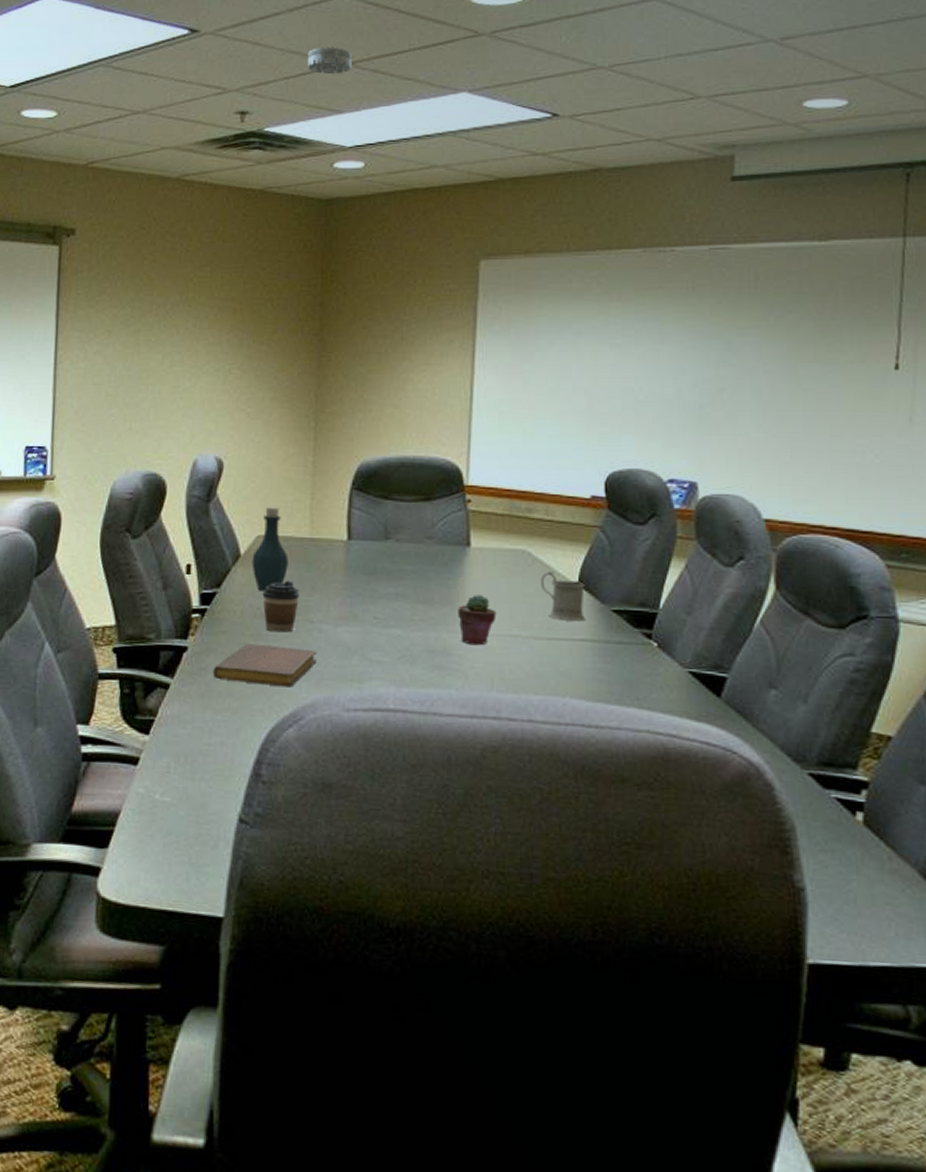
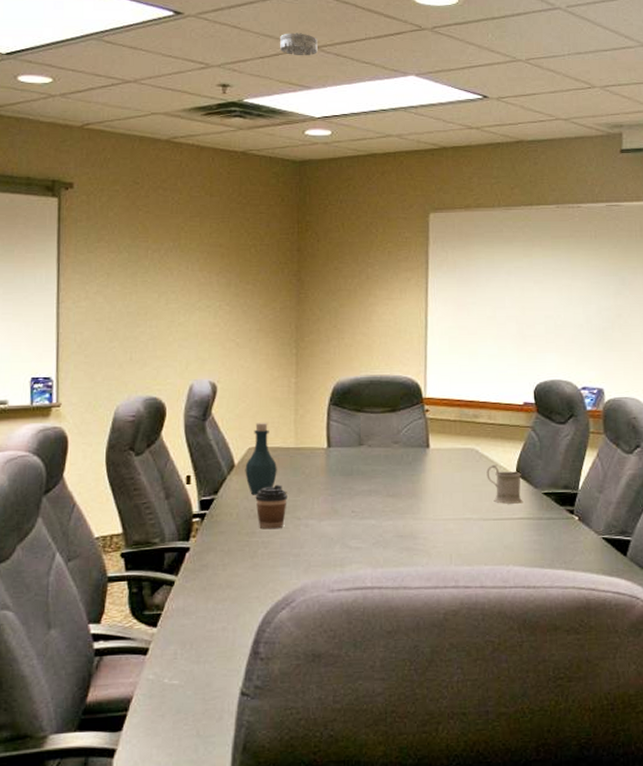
notebook: present [212,643,317,688] -> none [213,540,304,576]
potted succulent: present [458,595,497,646] -> none [421,487,453,529]

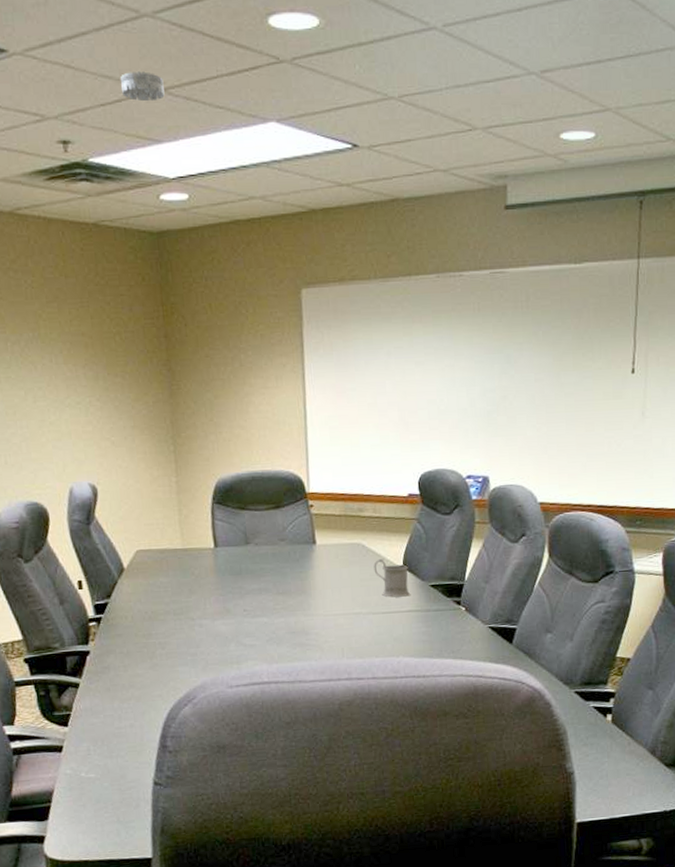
bottle: present [245,423,277,495] -> none [134,524,167,598]
coffee cup: present [255,484,287,530] -> none [148,586,180,631]

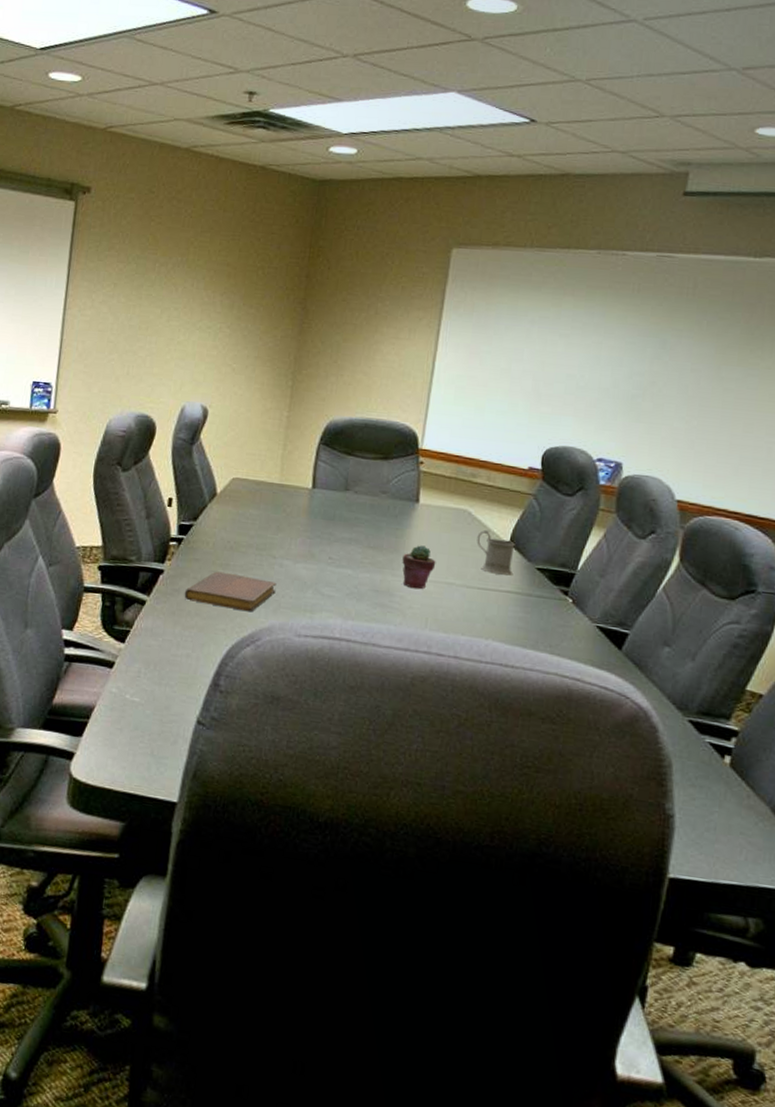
notebook: none [114,641,201,675] -> present [184,571,277,612]
smoke detector: present [121,71,165,102] -> none [314,38,355,65]
potted succulent: none [310,583,342,624] -> present [402,545,436,589]

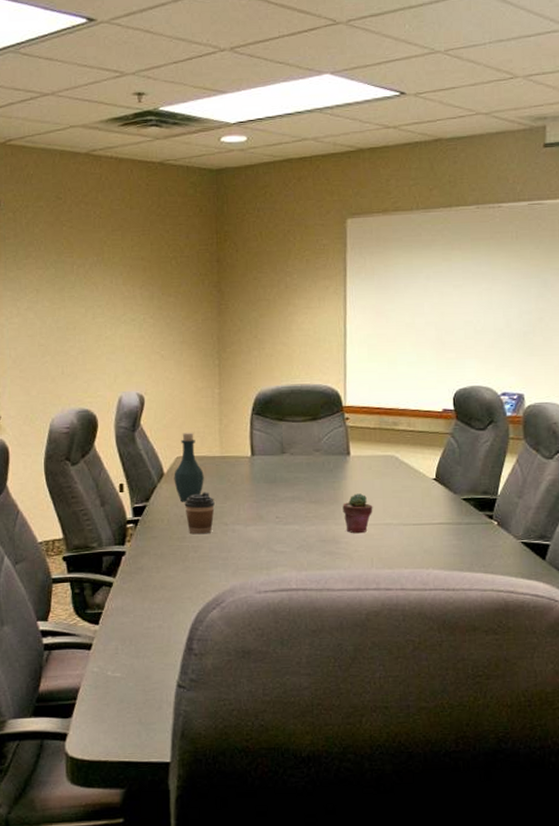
notebook: present [184,571,277,612] -> none [147,544,232,578]
bottle: none [226,453,259,527] -> present [174,433,204,502]
coffee cup: none [233,519,266,565] -> present [184,492,215,535]
mug: present [477,529,515,576] -> none [406,471,442,510]

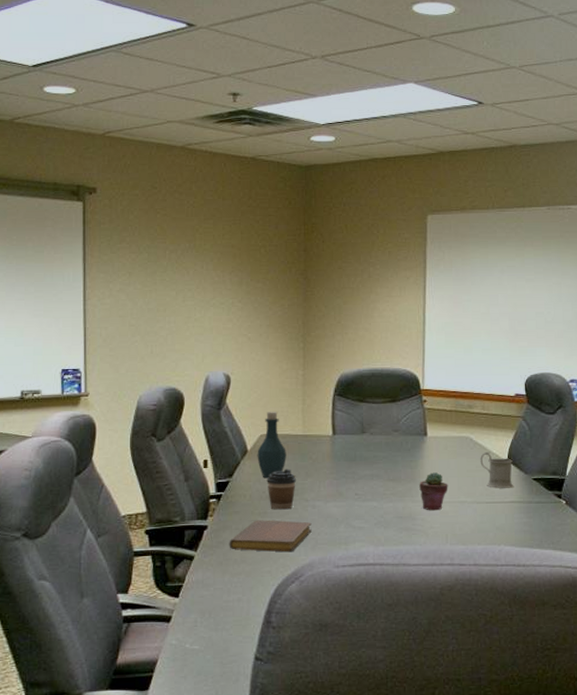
notebook: none [147,544,232,578] -> present [229,520,312,552]
mug: none [406,471,442,510] -> present [480,451,513,488]

